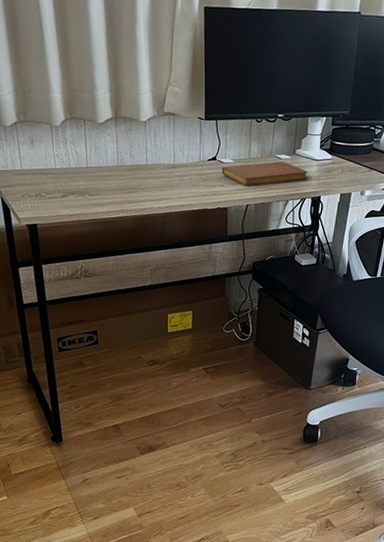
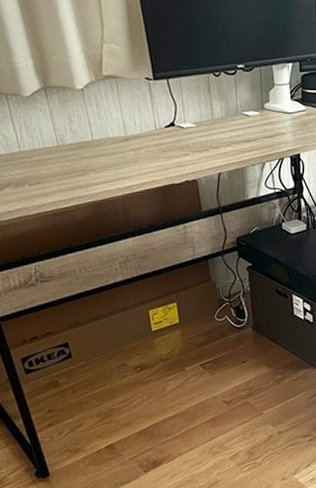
notebook: present [221,161,308,186] -> none [183,118,282,152]

